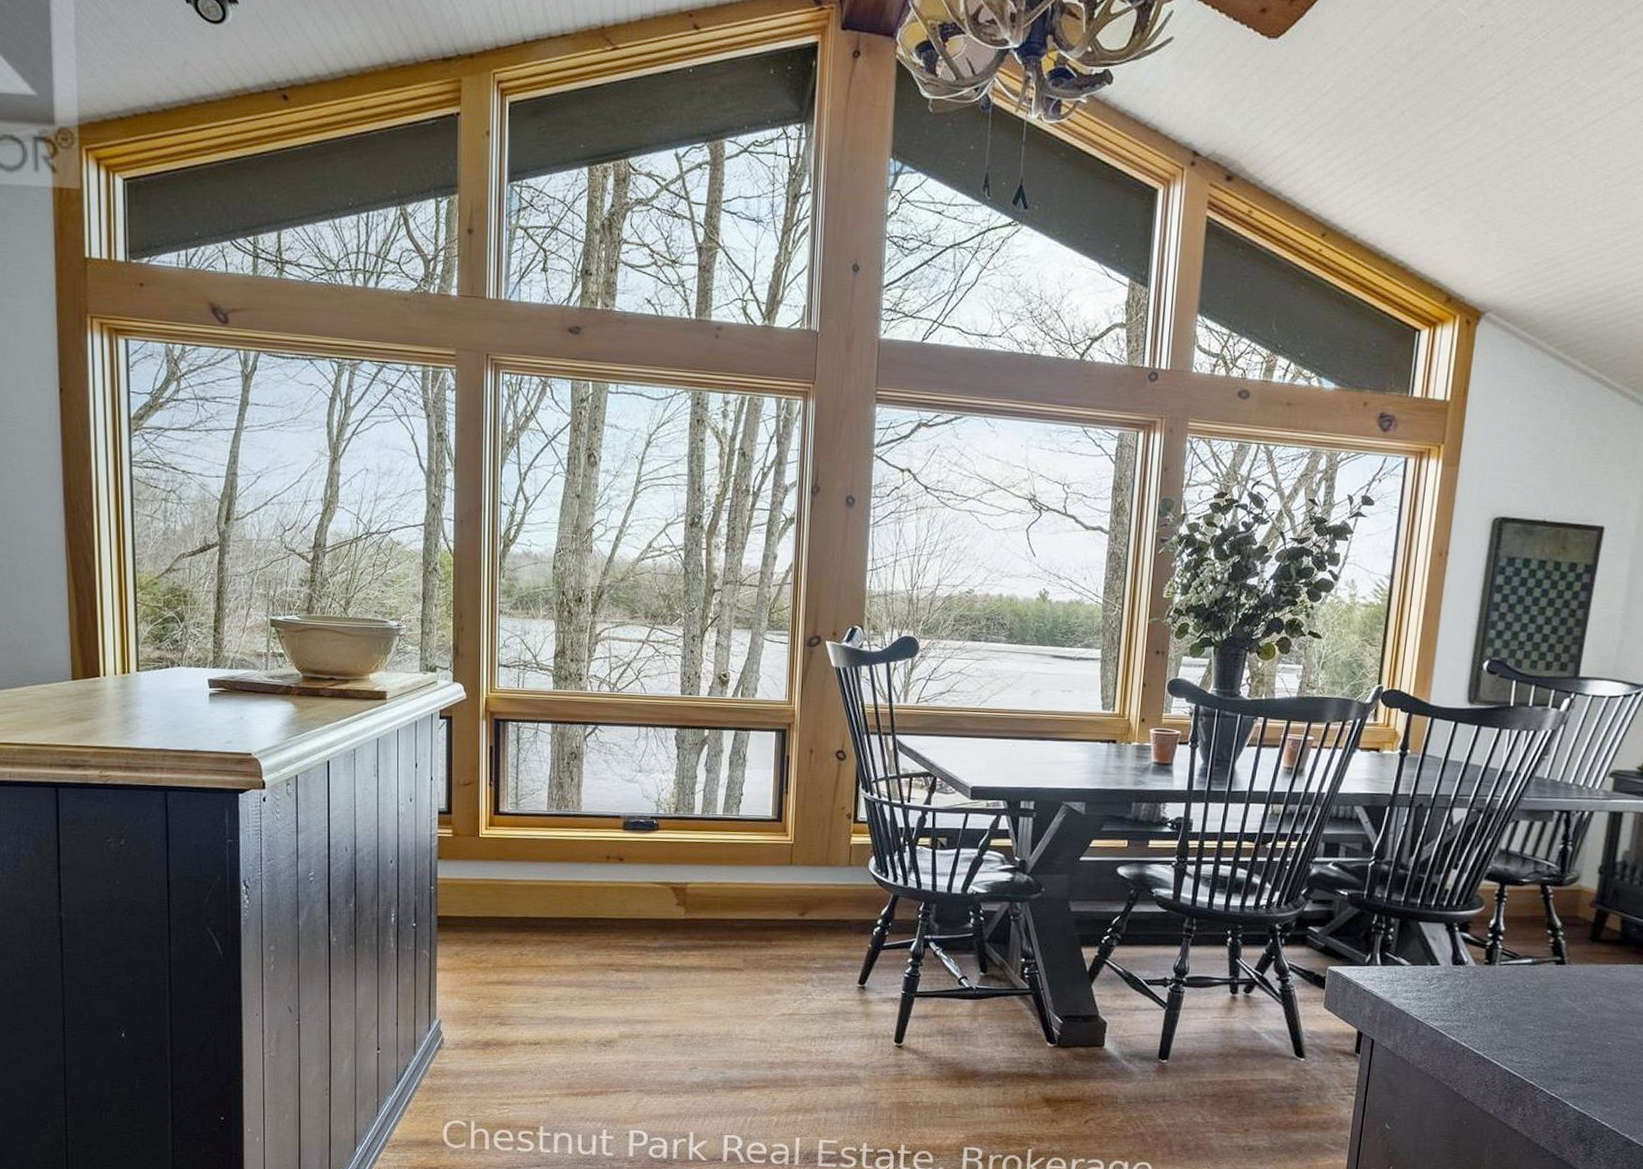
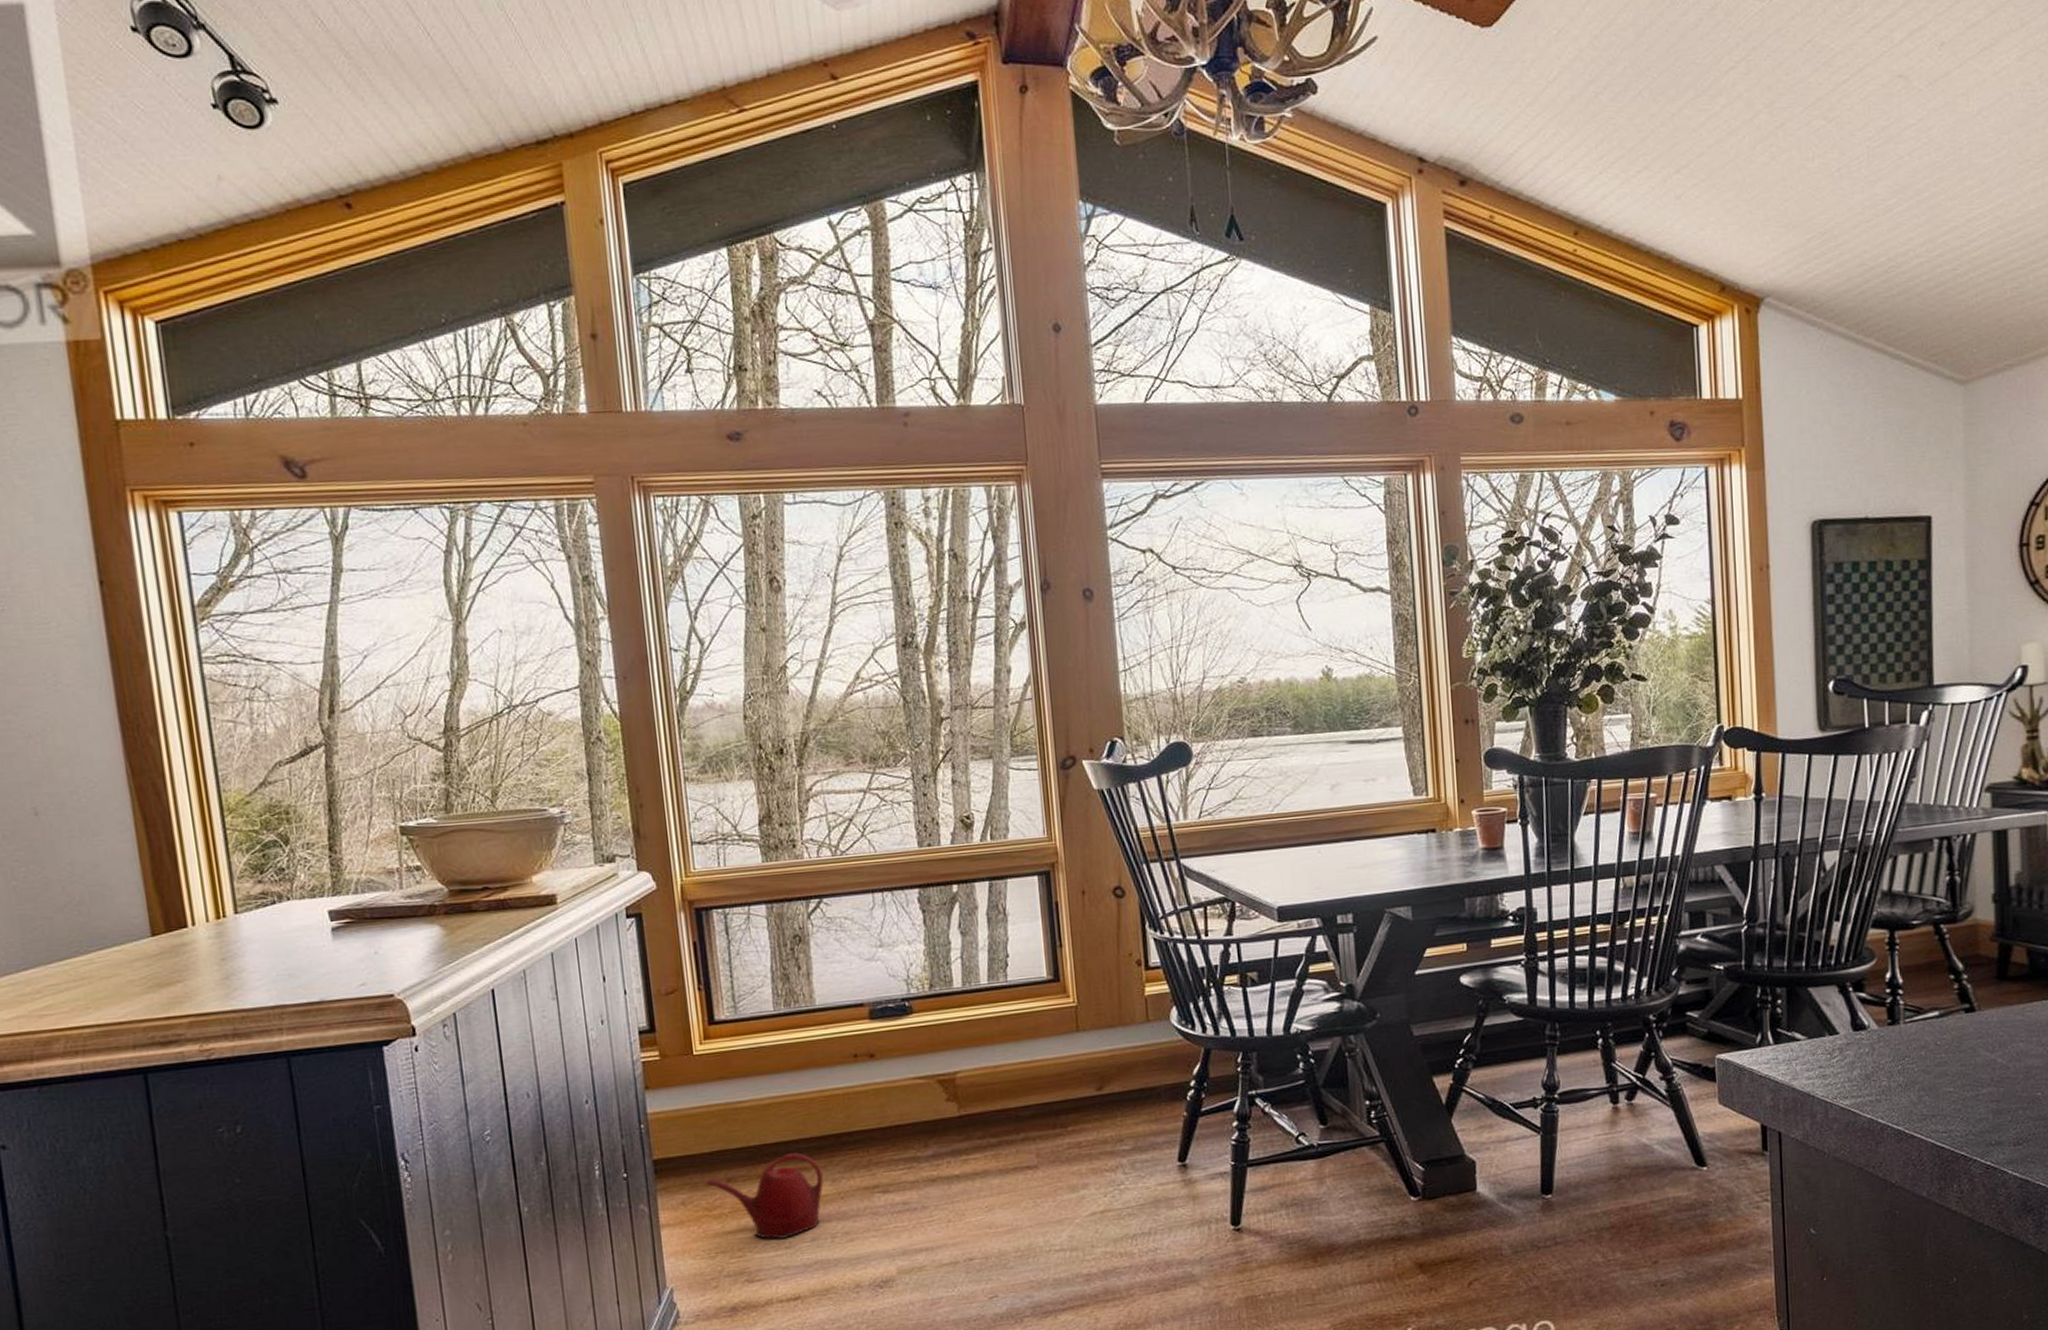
watering can: none [476,928,570,995] -> present [705,1153,824,1240]

